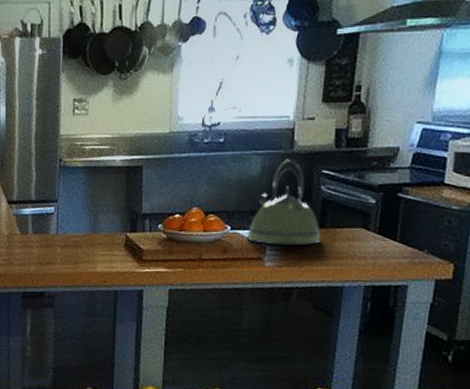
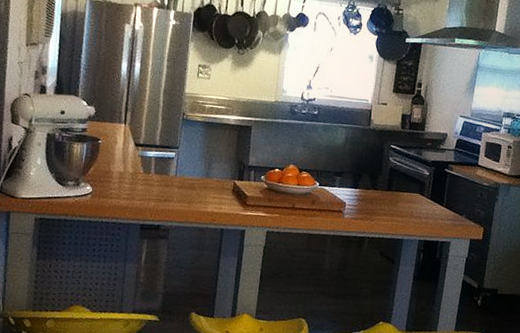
kettle: present [246,159,321,246] -> none [331,133,388,204]

